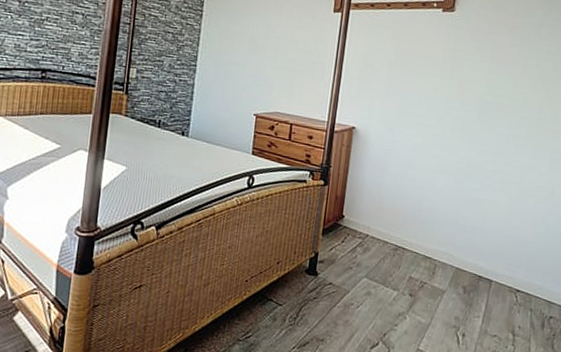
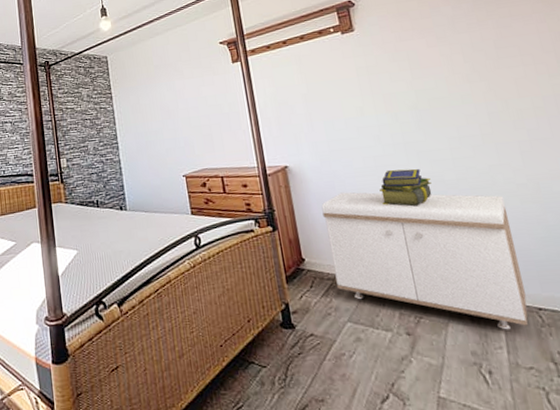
storage bench: none [365,162,524,304] -> present [321,192,528,330]
stack of books: none [426,150,473,188] -> present [379,168,432,207]

